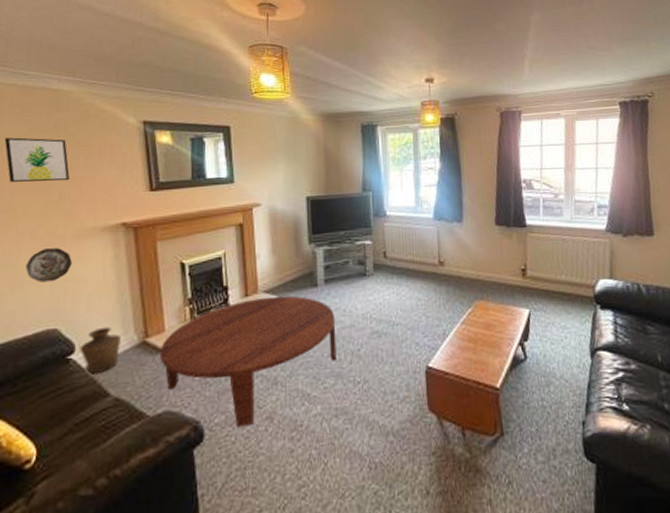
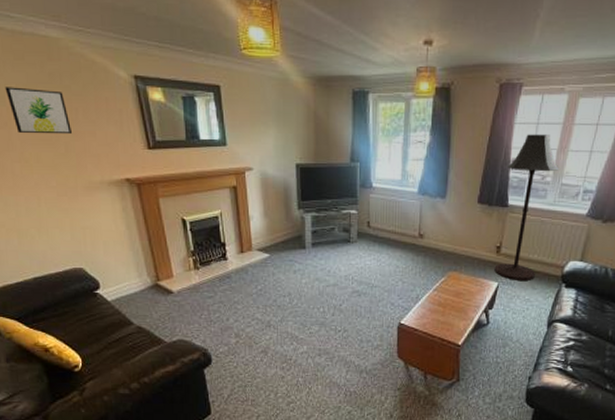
decorative plate: present [26,248,72,283] -> none [47,198,86,228]
vase: present [80,327,121,373] -> none [104,270,137,306]
coffee table: present [159,295,337,428] -> none [170,254,321,357]
floor lamp: none [519,155,570,305] -> present [494,134,559,280]

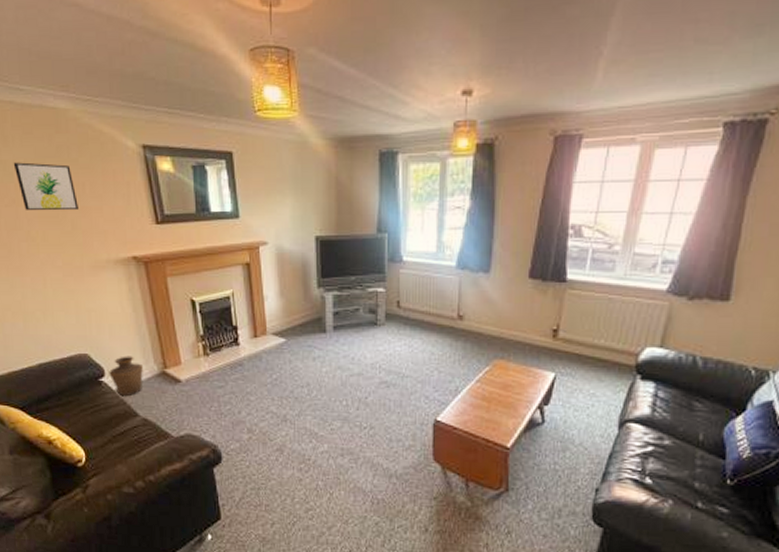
vase: none [104,270,137,306] -> present [109,356,143,396]
floor lamp: present [494,134,559,280] -> none [550,194,631,371]

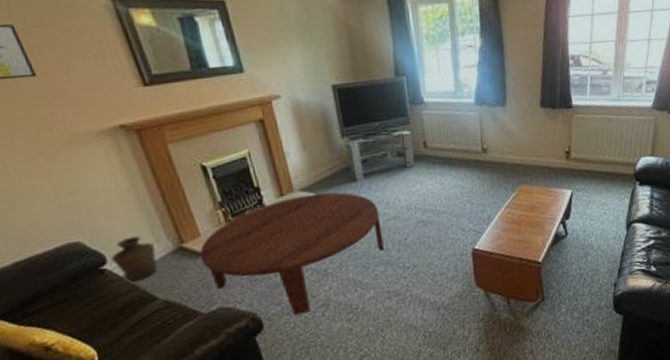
coffee table: none [178,339,344,455] -> present [199,192,384,316]

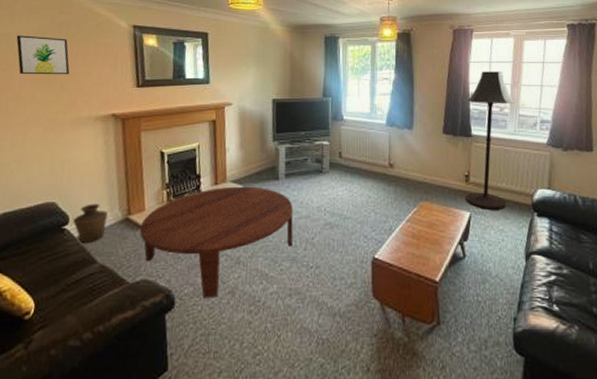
floor lamp: none [566,25,620,185] -> present [465,71,515,210]

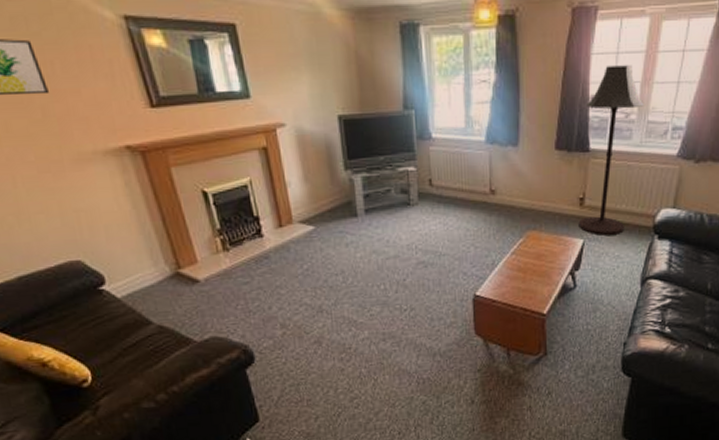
vase: present [73,203,108,242] -> none [110,258,154,303]
coffee table: present [139,186,294,299] -> none [195,226,382,351]

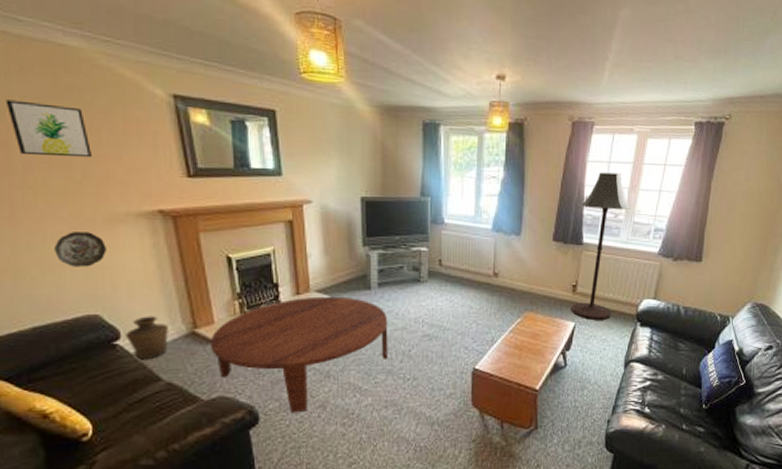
decorative plate: none [26,175,79,213] -> present [54,232,106,267]
vase: none [110,258,154,303] -> present [126,316,168,359]
coffee table: none [195,226,382,351] -> present [210,296,388,413]

